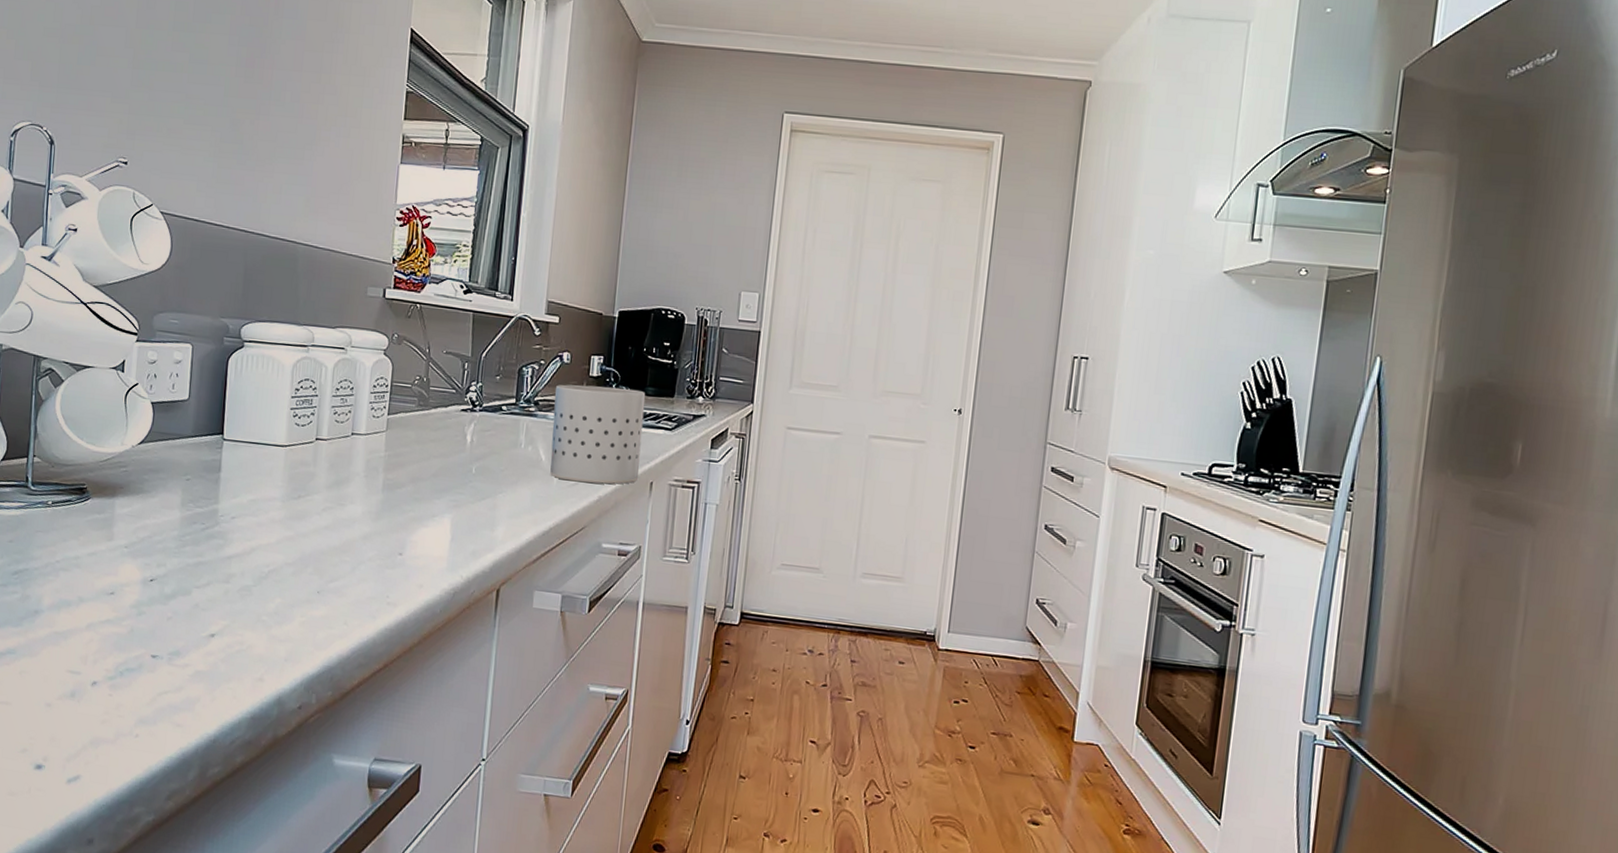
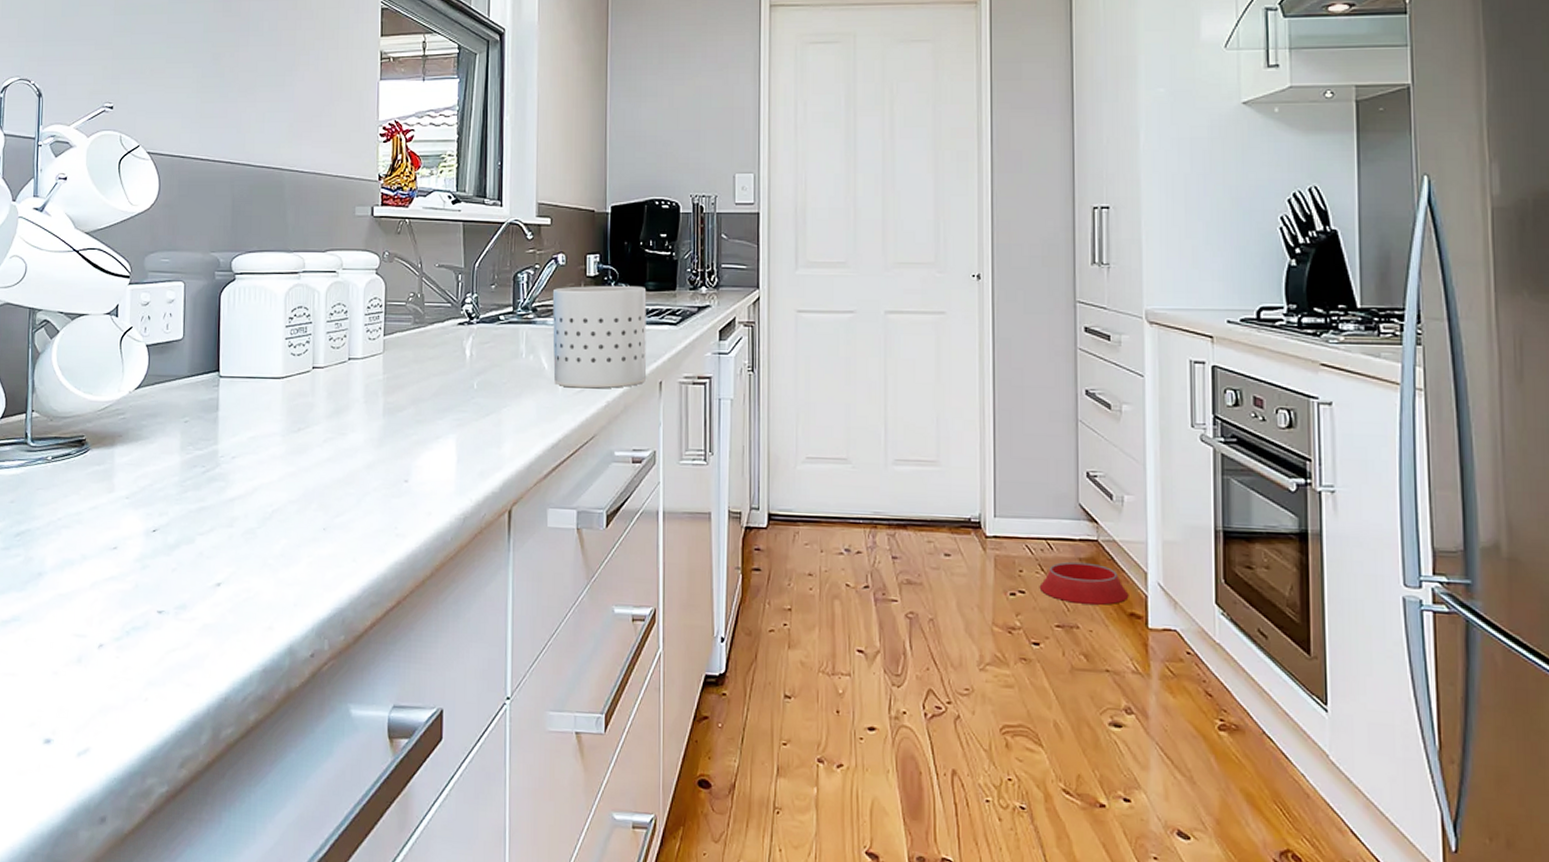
pet bowl: none [981,677,1060,718] -> present [1039,561,1129,605]

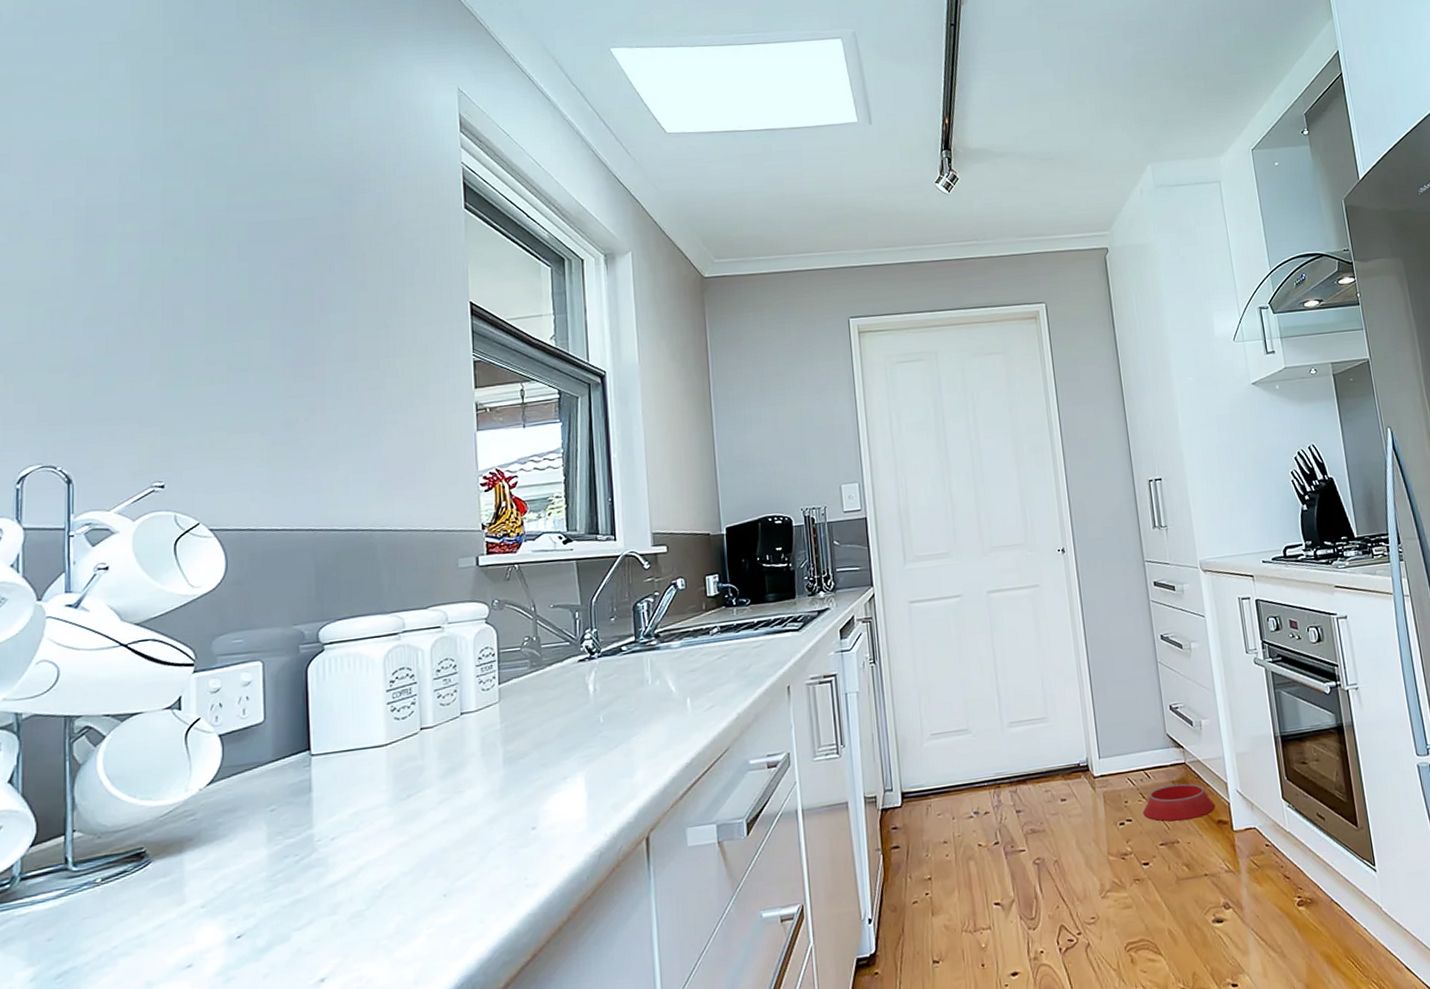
mug: present [552,285,647,389] -> none [674,599,775,706]

